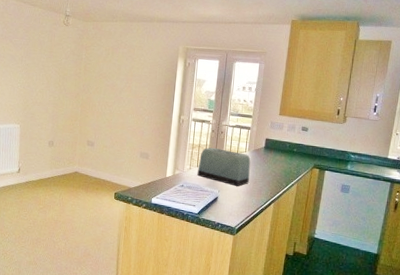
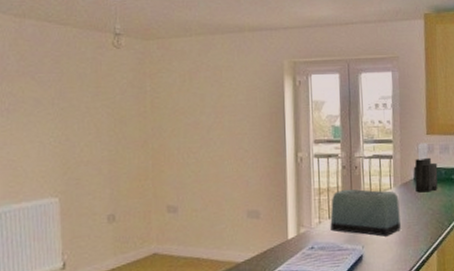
knife block: none [264,121,284,159] -> present [414,143,438,192]

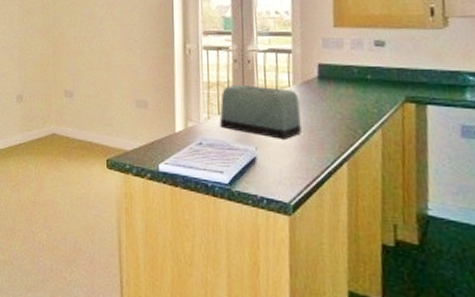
knife block: present [414,143,438,192] -> none [318,36,349,93]

